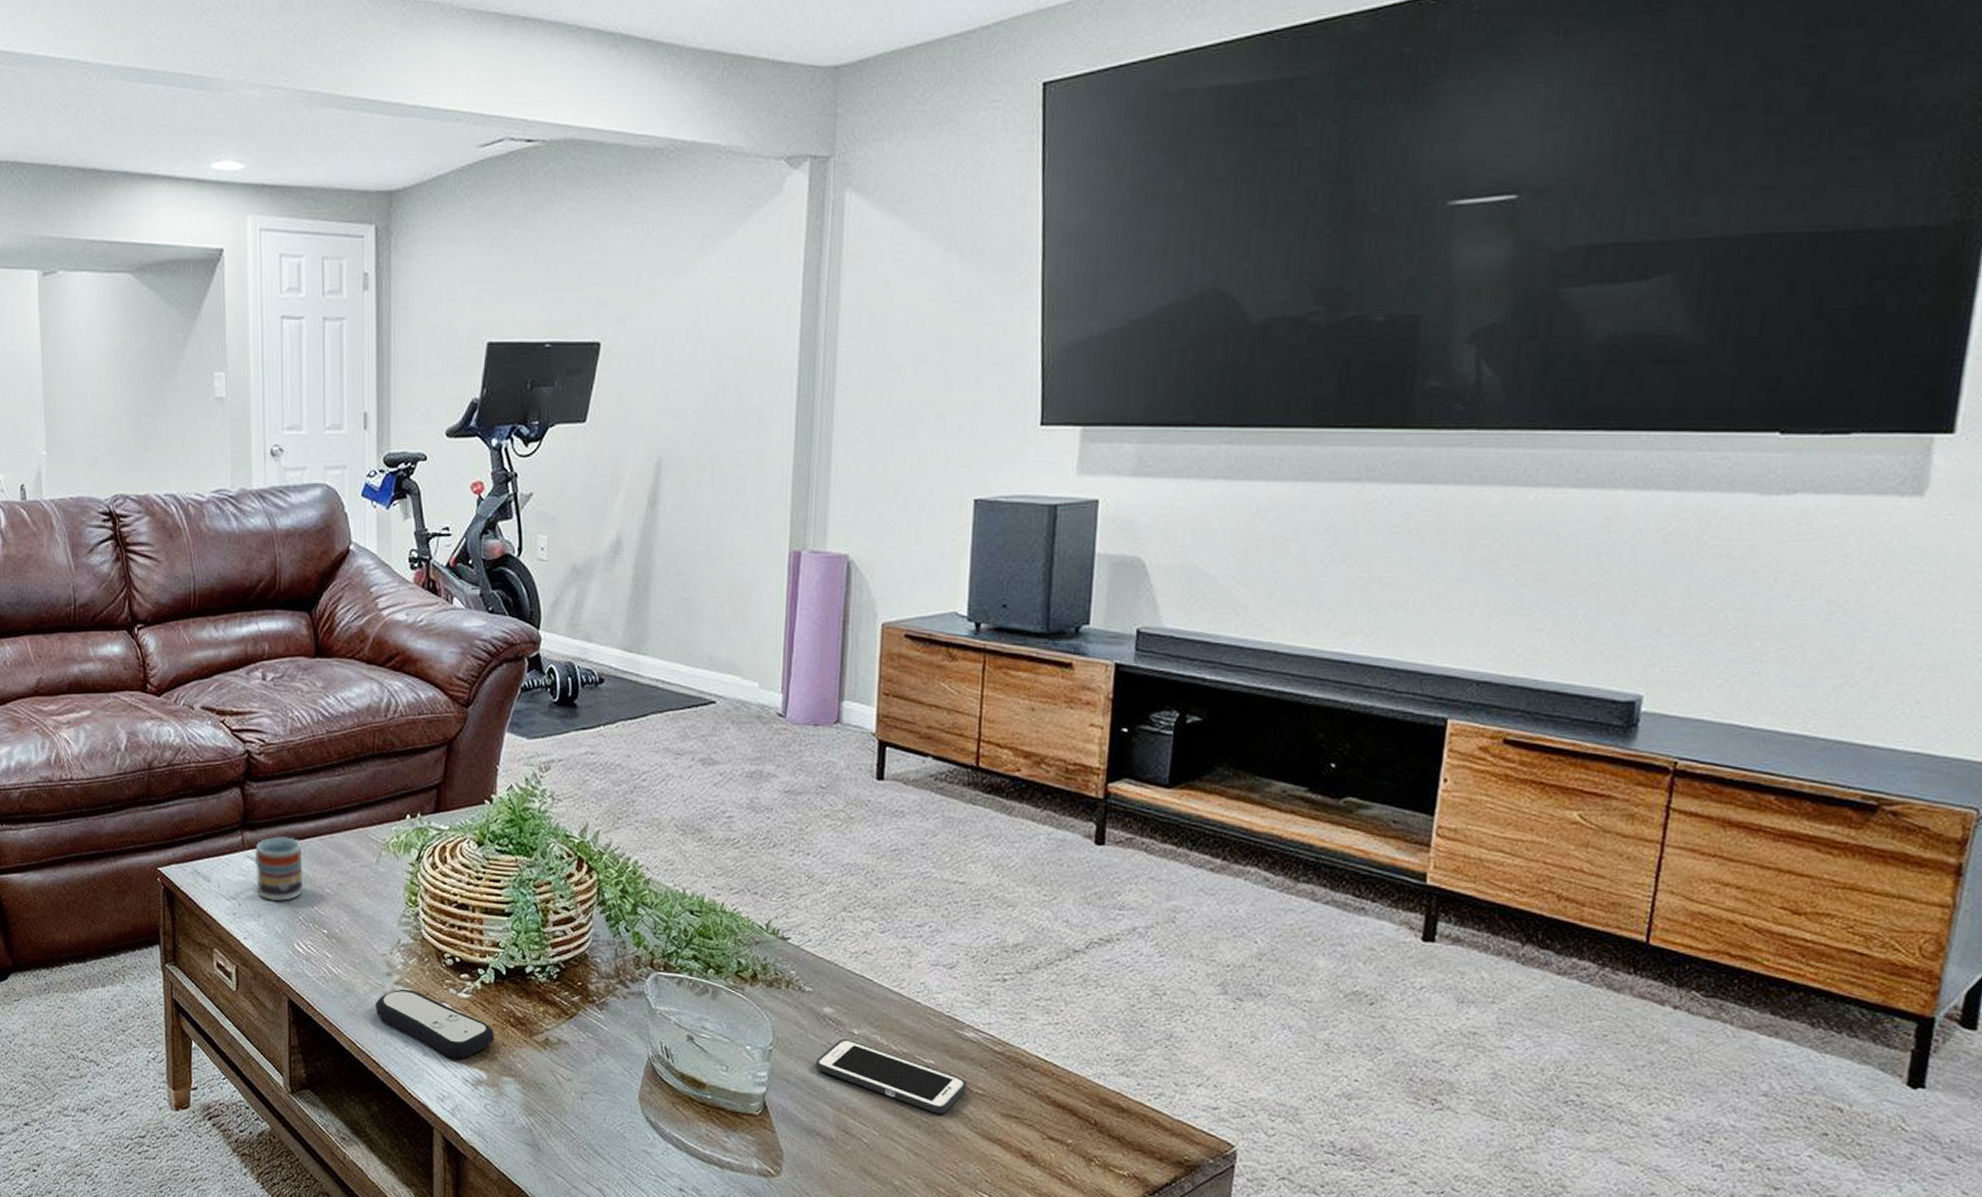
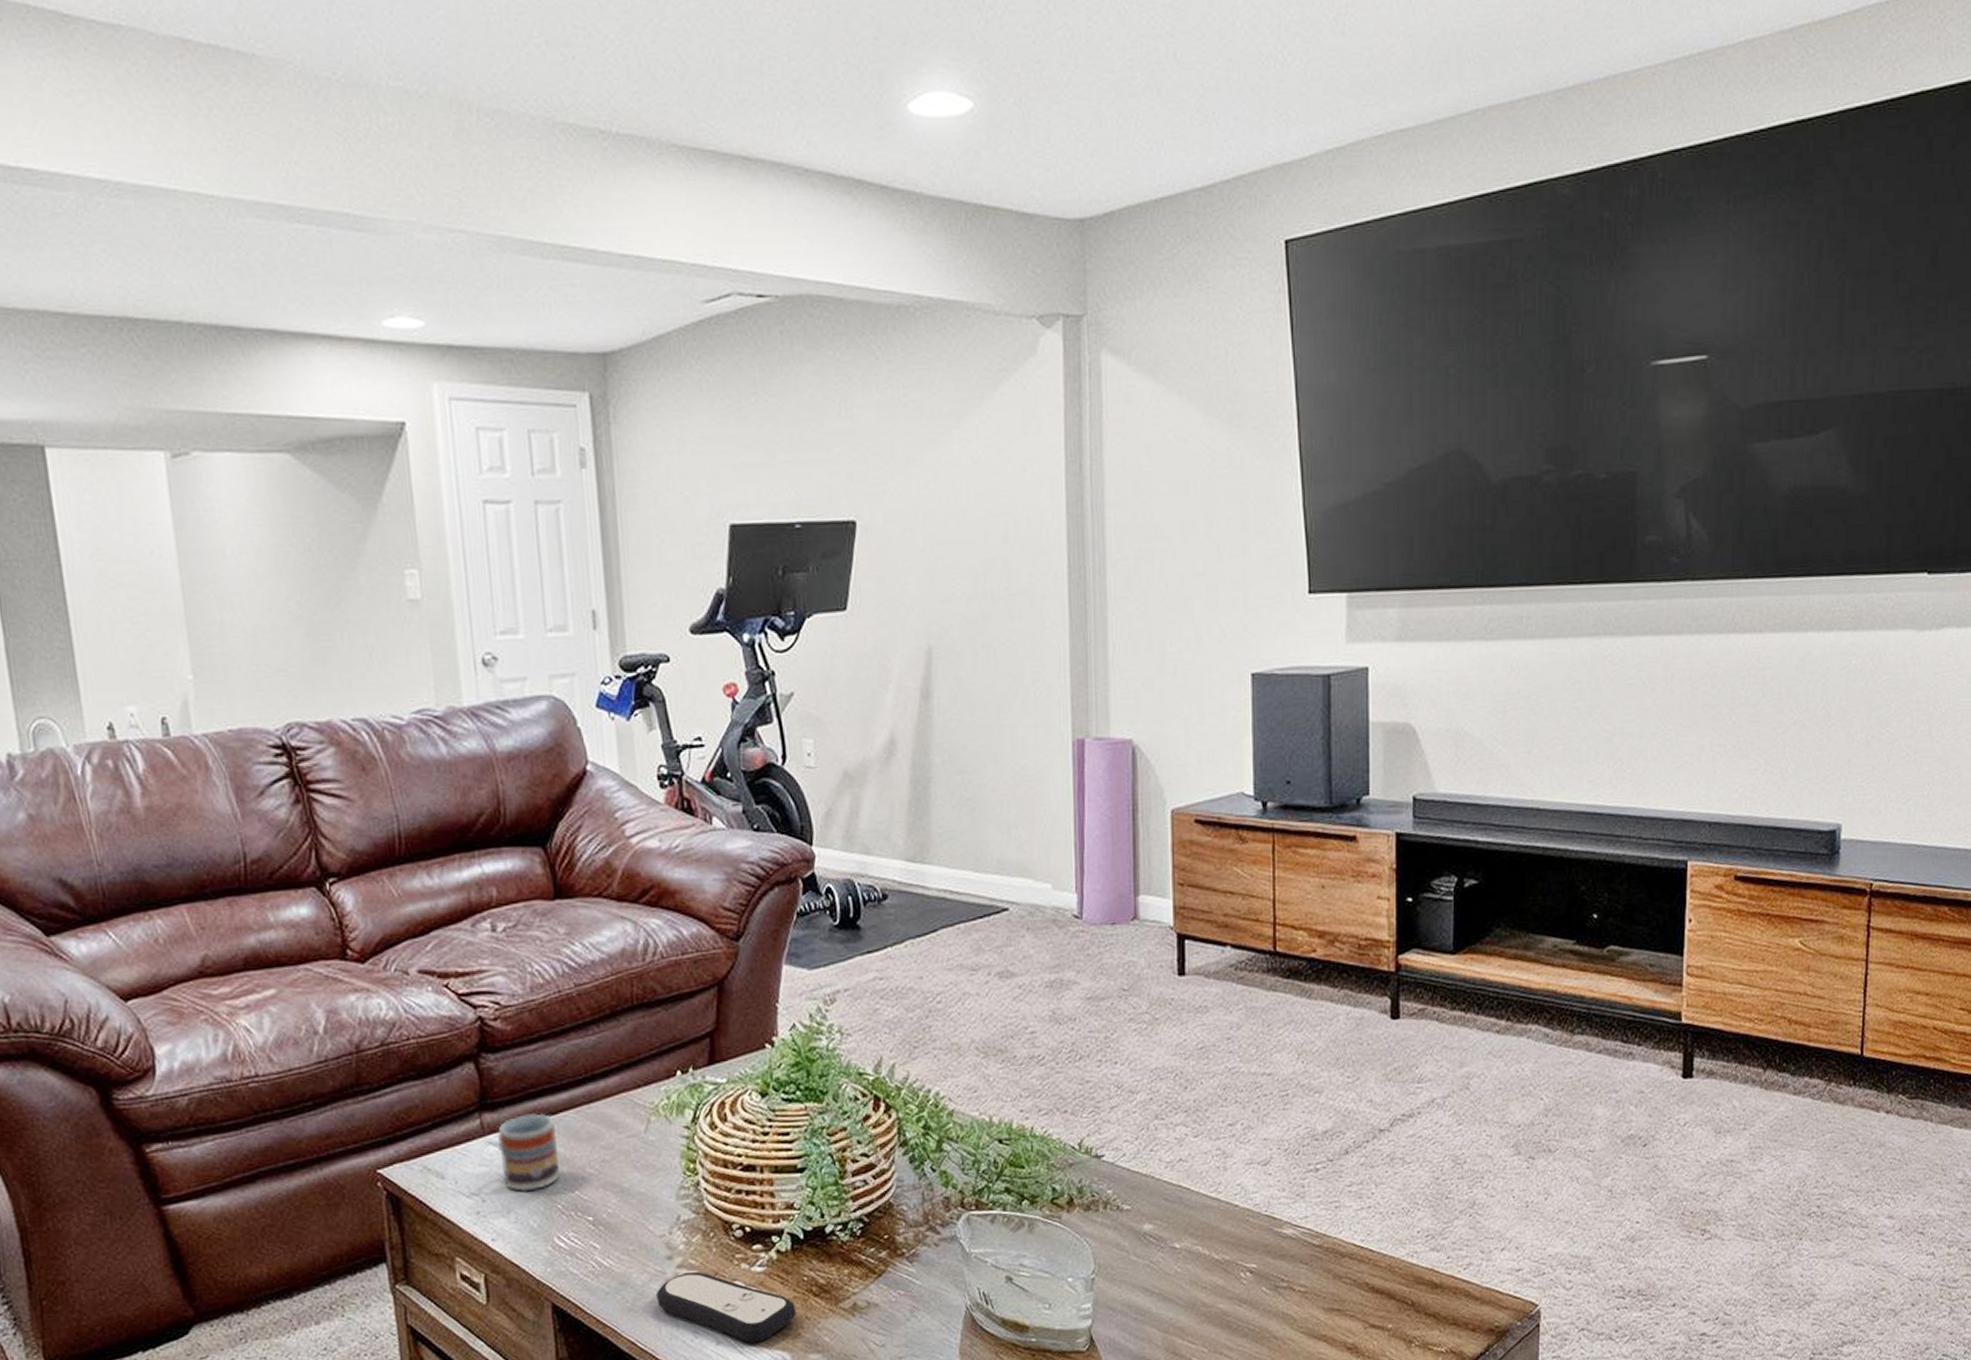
cell phone: present [815,1039,967,1114] -> none [1139,1255,1290,1319]

